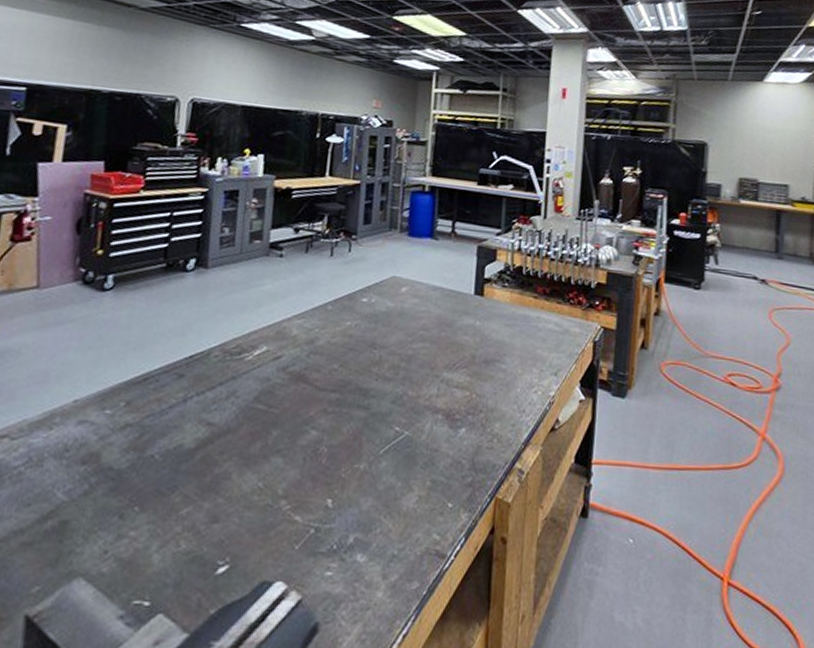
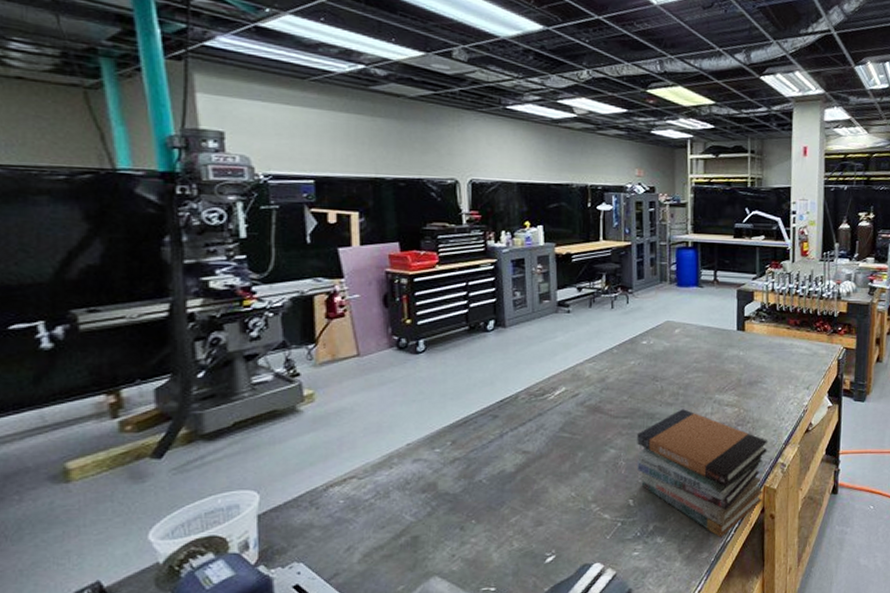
book stack: none [340,386,504,564] -> present [636,409,768,538]

